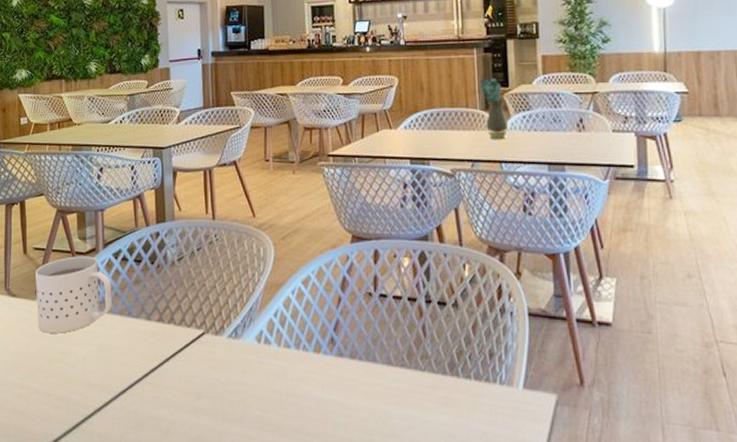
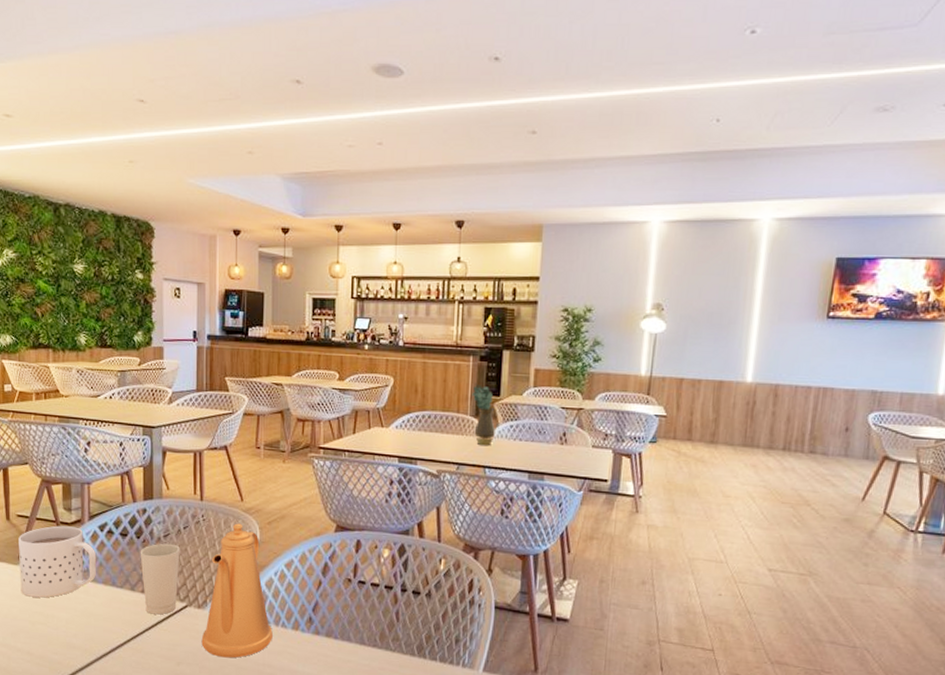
cup: none [154,267,195,345] -> present [140,543,180,615]
coffee pot: none [220,241,294,388] -> present [201,523,273,658]

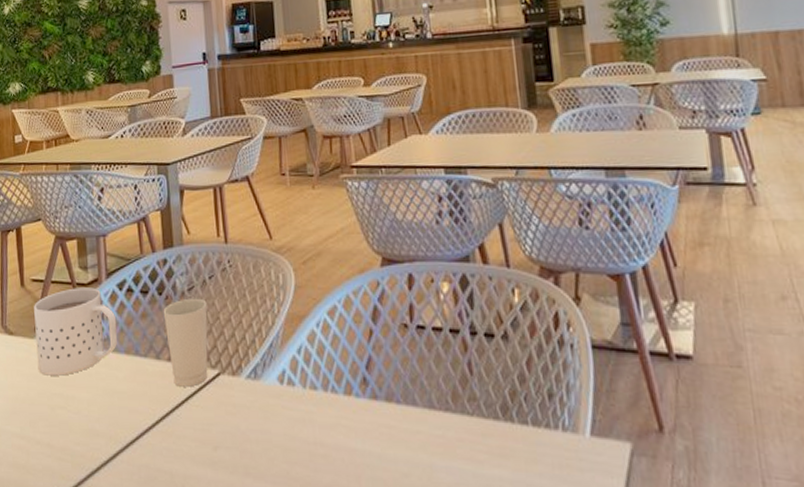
coffee pot: present [201,523,273,658] -> none [239,266,322,437]
vase: present [472,382,495,445] -> none [520,68,556,142]

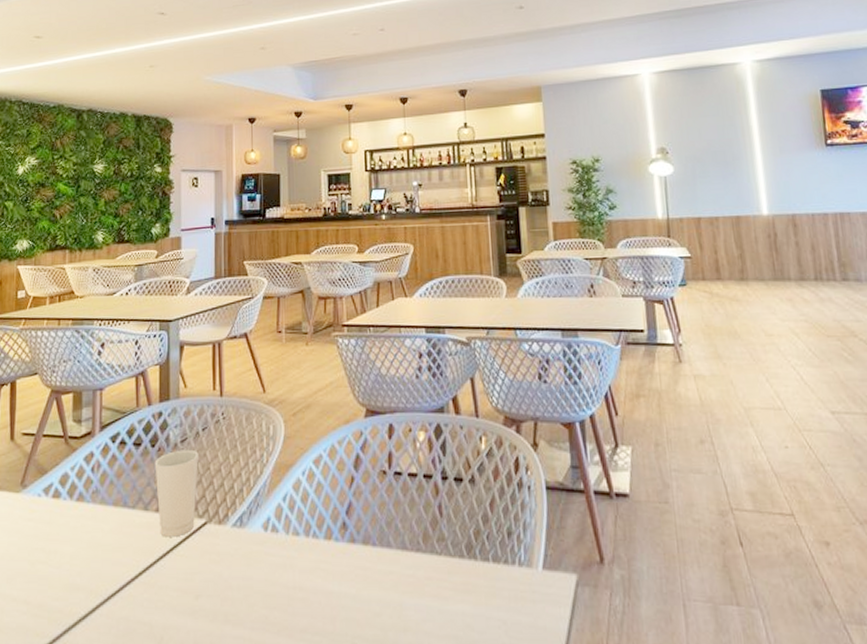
mug: present [34,287,118,376] -> none [21,440,107,530]

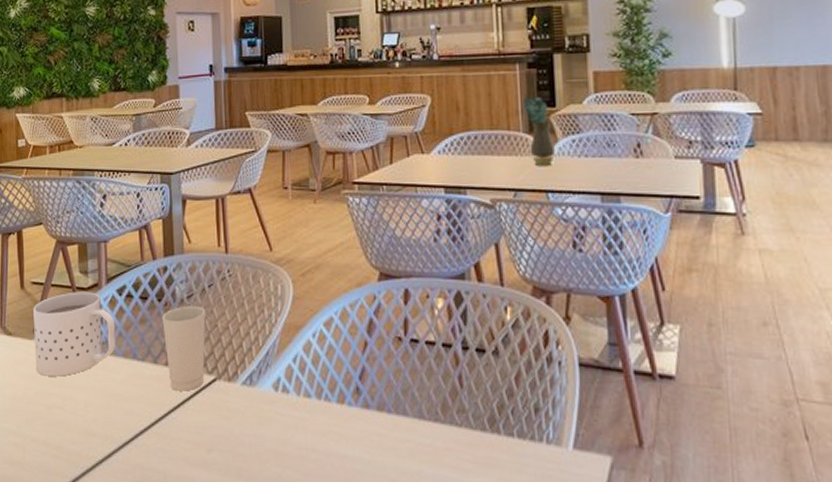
mug: none [21,440,107,530] -> present [33,292,117,377]
vase: none [493,241,522,306] -> present [522,93,555,165]

